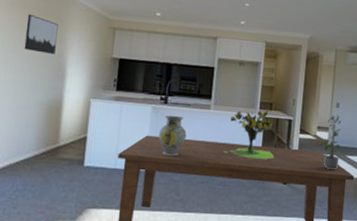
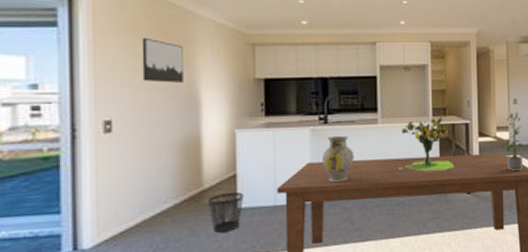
wastebasket: none [61,151,91,185] -> present [207,191,244,233]

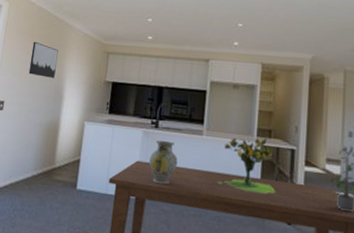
wastebasket: present [207,191,244,233] -> none [56,173,84,208]

